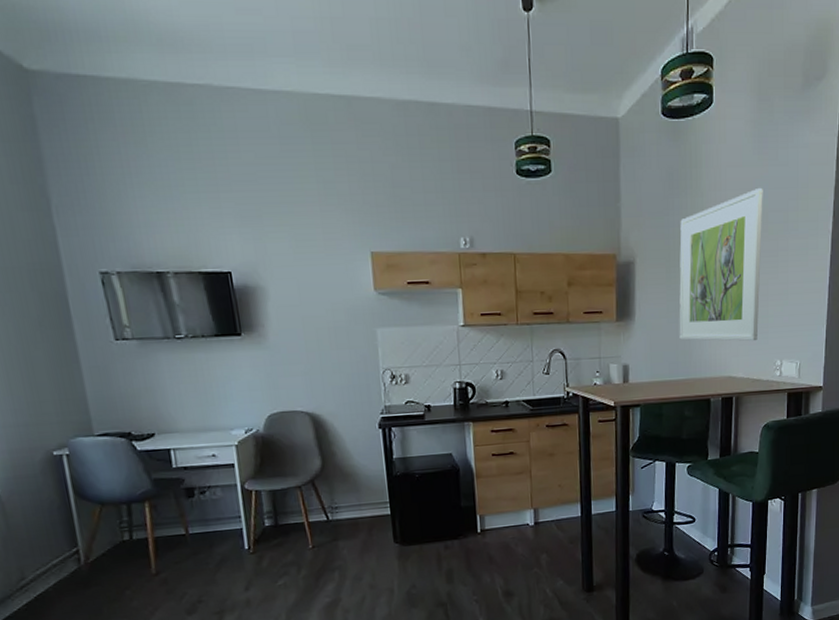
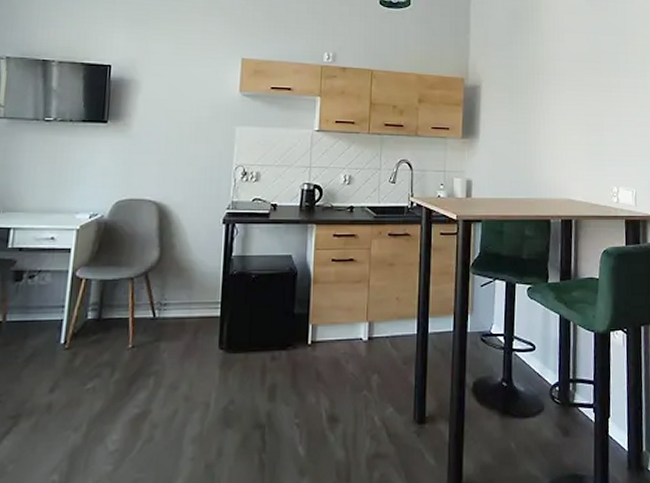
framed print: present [679,187,763,341] -> none [520,32,596,167]

